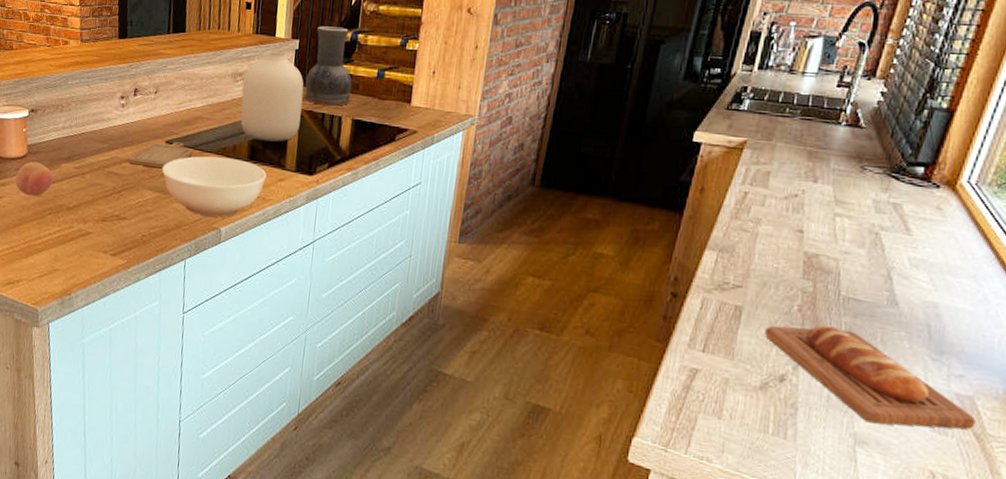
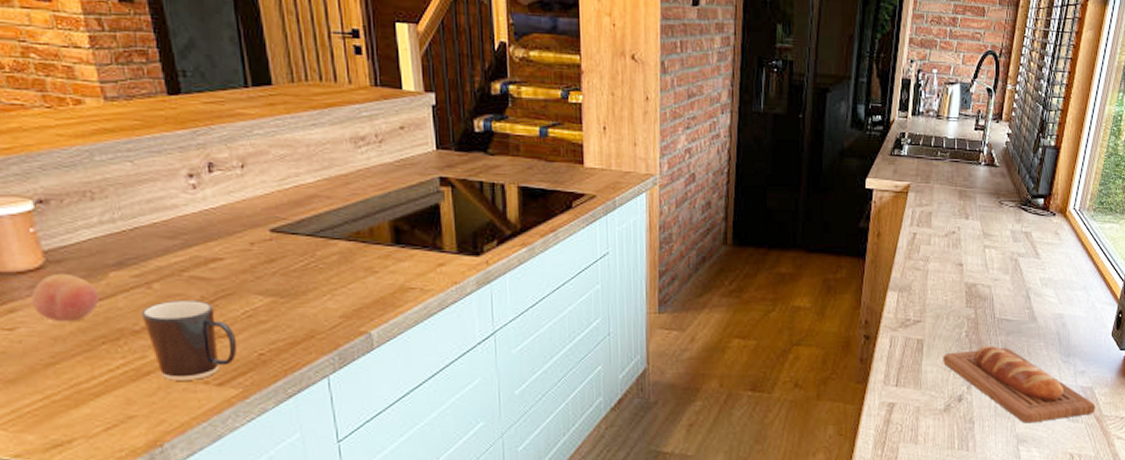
mug: none [75,188,130,249] -> present [141,299,238,381]
chopping board: present [128,142,193,169] -> none [217,230,314,266]
bowl: present [161,156,267,217] -> none [271,245,421,319]
vase: present [240,51,304,142] -> none [368,108,454,220]
vase: present [304,26,352,106] -> none [452,76,513,172]

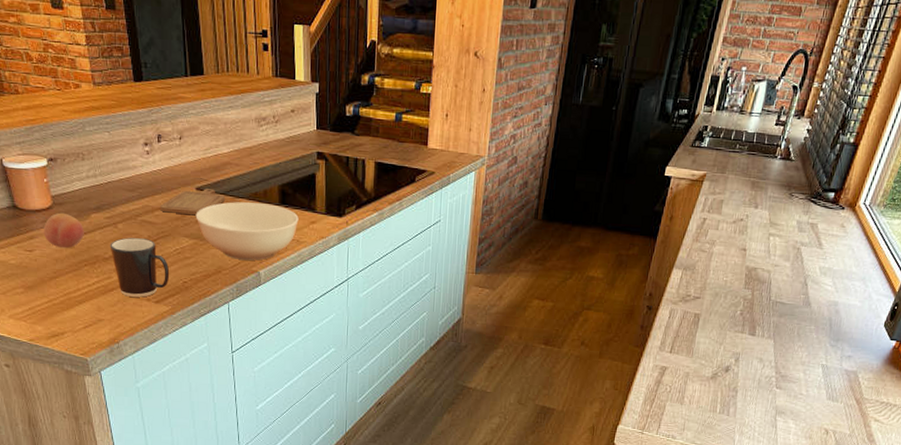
chopping board: none [217,230,314,266] -> present [160,188,225,216]
bowl: none [271,245,421,319] -> present [195,202,299,261]
bread loaf: present [943,344,1096,424] -> none [716,323,858,398]

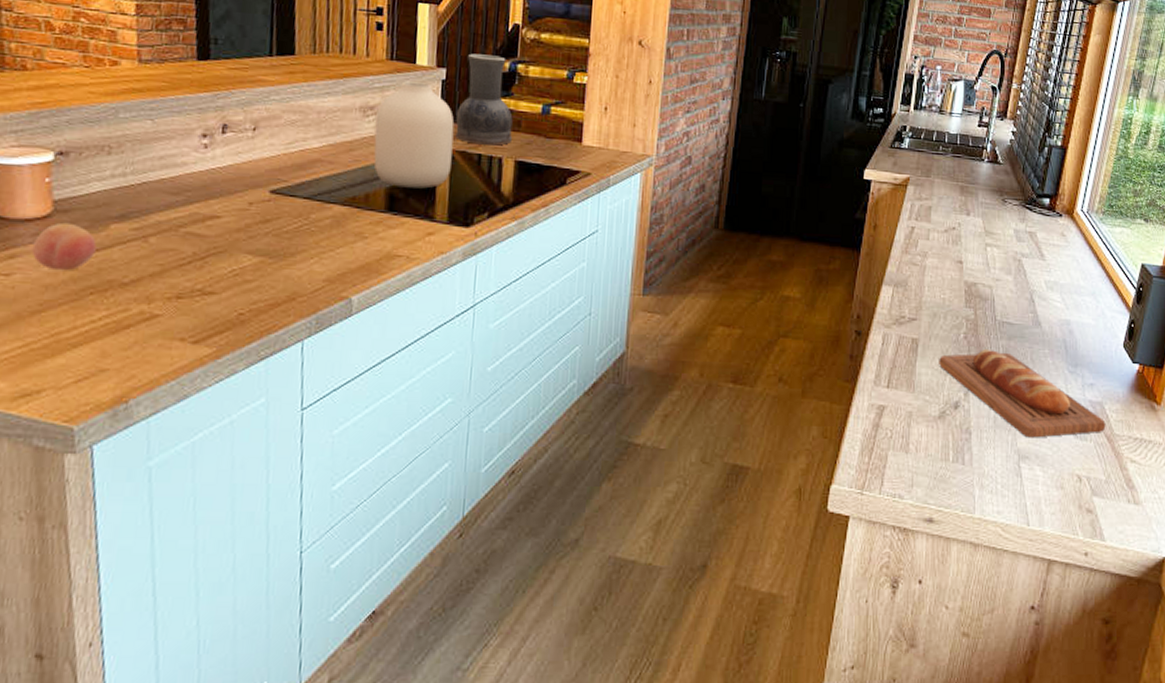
mug: present [110,237,170,298] -> none [132,254,220,336]
chopping board: present [160,188,225,216] -> none [215,191,310,226]
bowl: present [195,202,299,261] -> none [265,208,411,283]
vase: none [267,95,327,186] -> present [373,81,455,189]
vase: none [328,69,373,149] -> present [455,53,513,146]
bread loaf: none [716,323,858,398] -> present [939,348,1106,438]

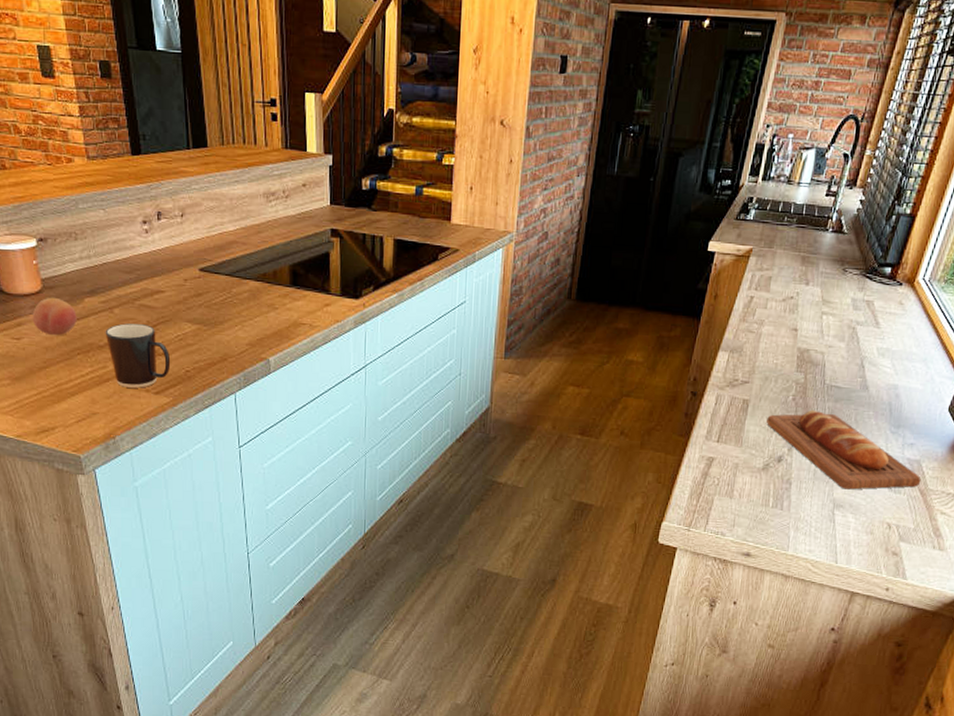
mug: none [132,254,220,336] -> present [105,323,171,388]
vase: present [373,81,455,189] -> none [277,168,342,266]
vase: present [455,53,513,146] -> none [343,139,391,226]

